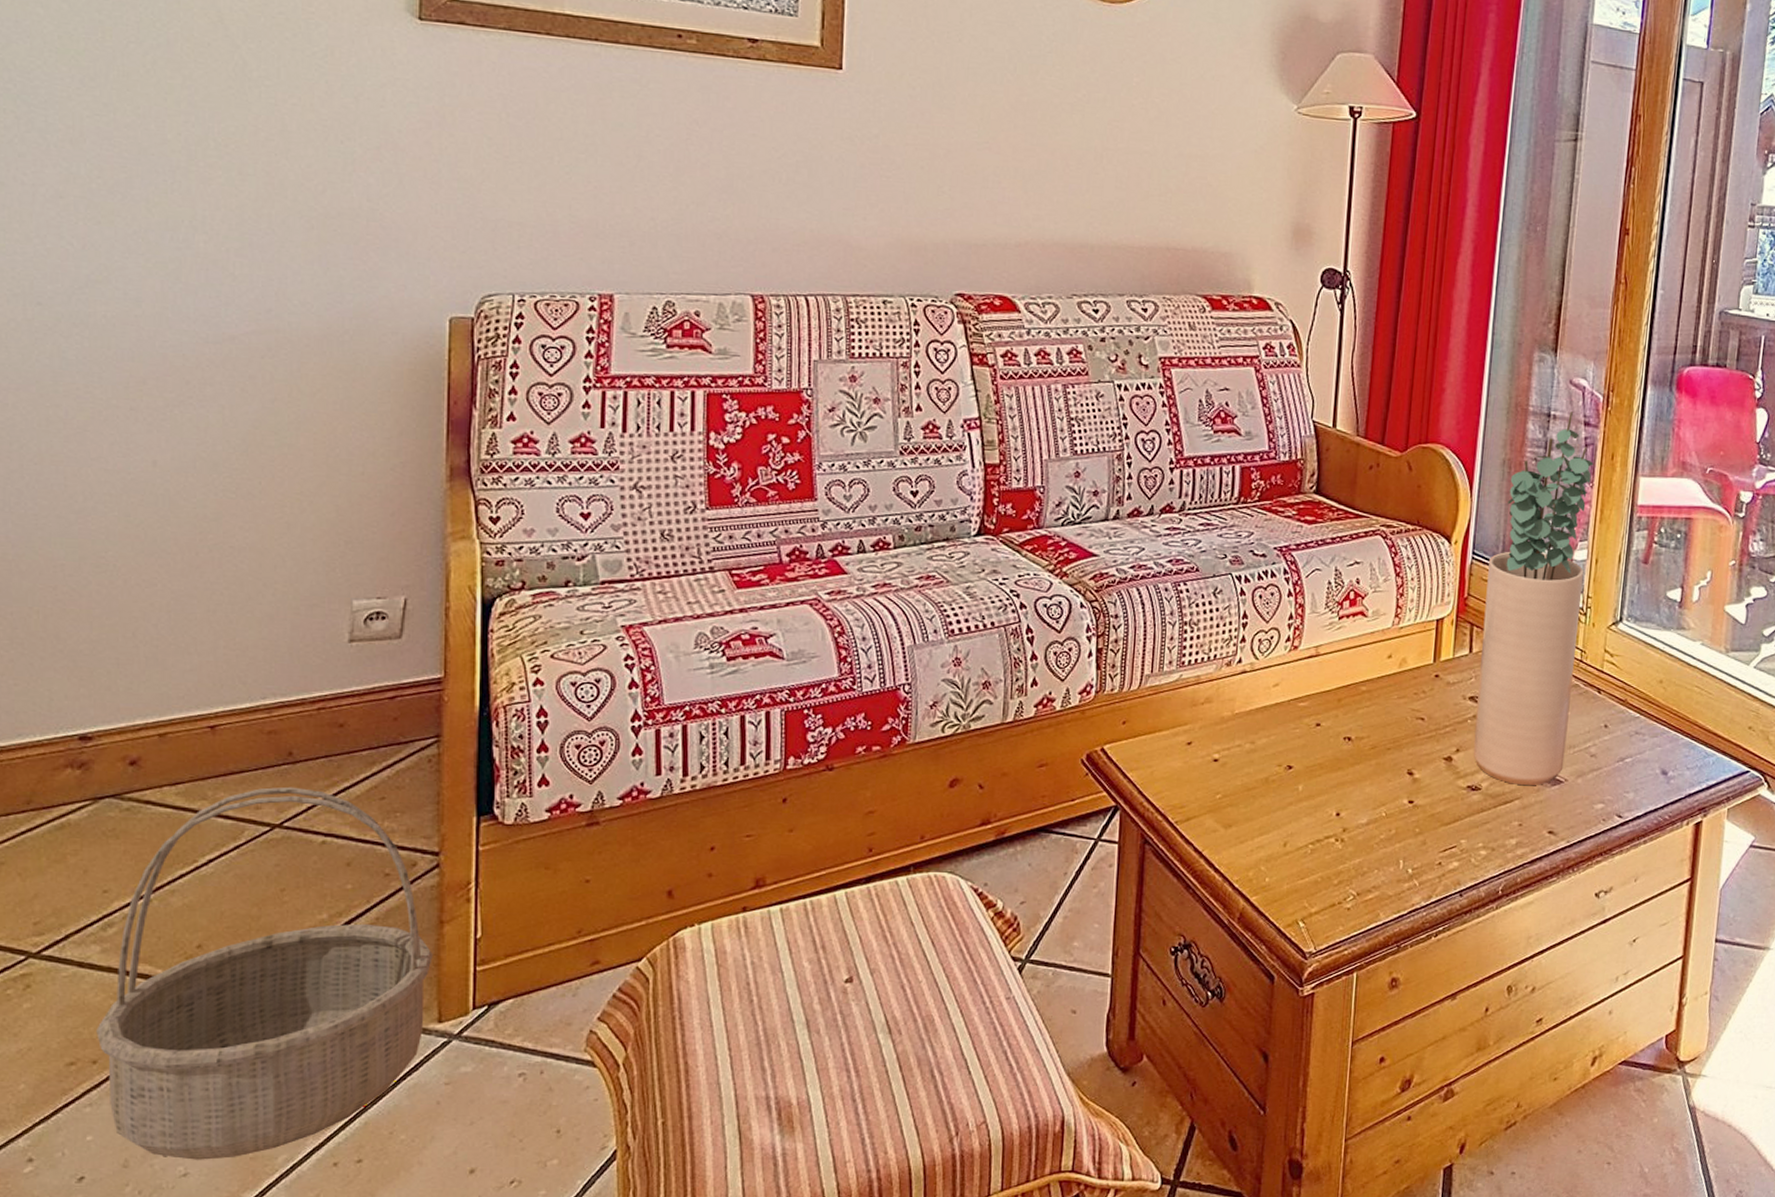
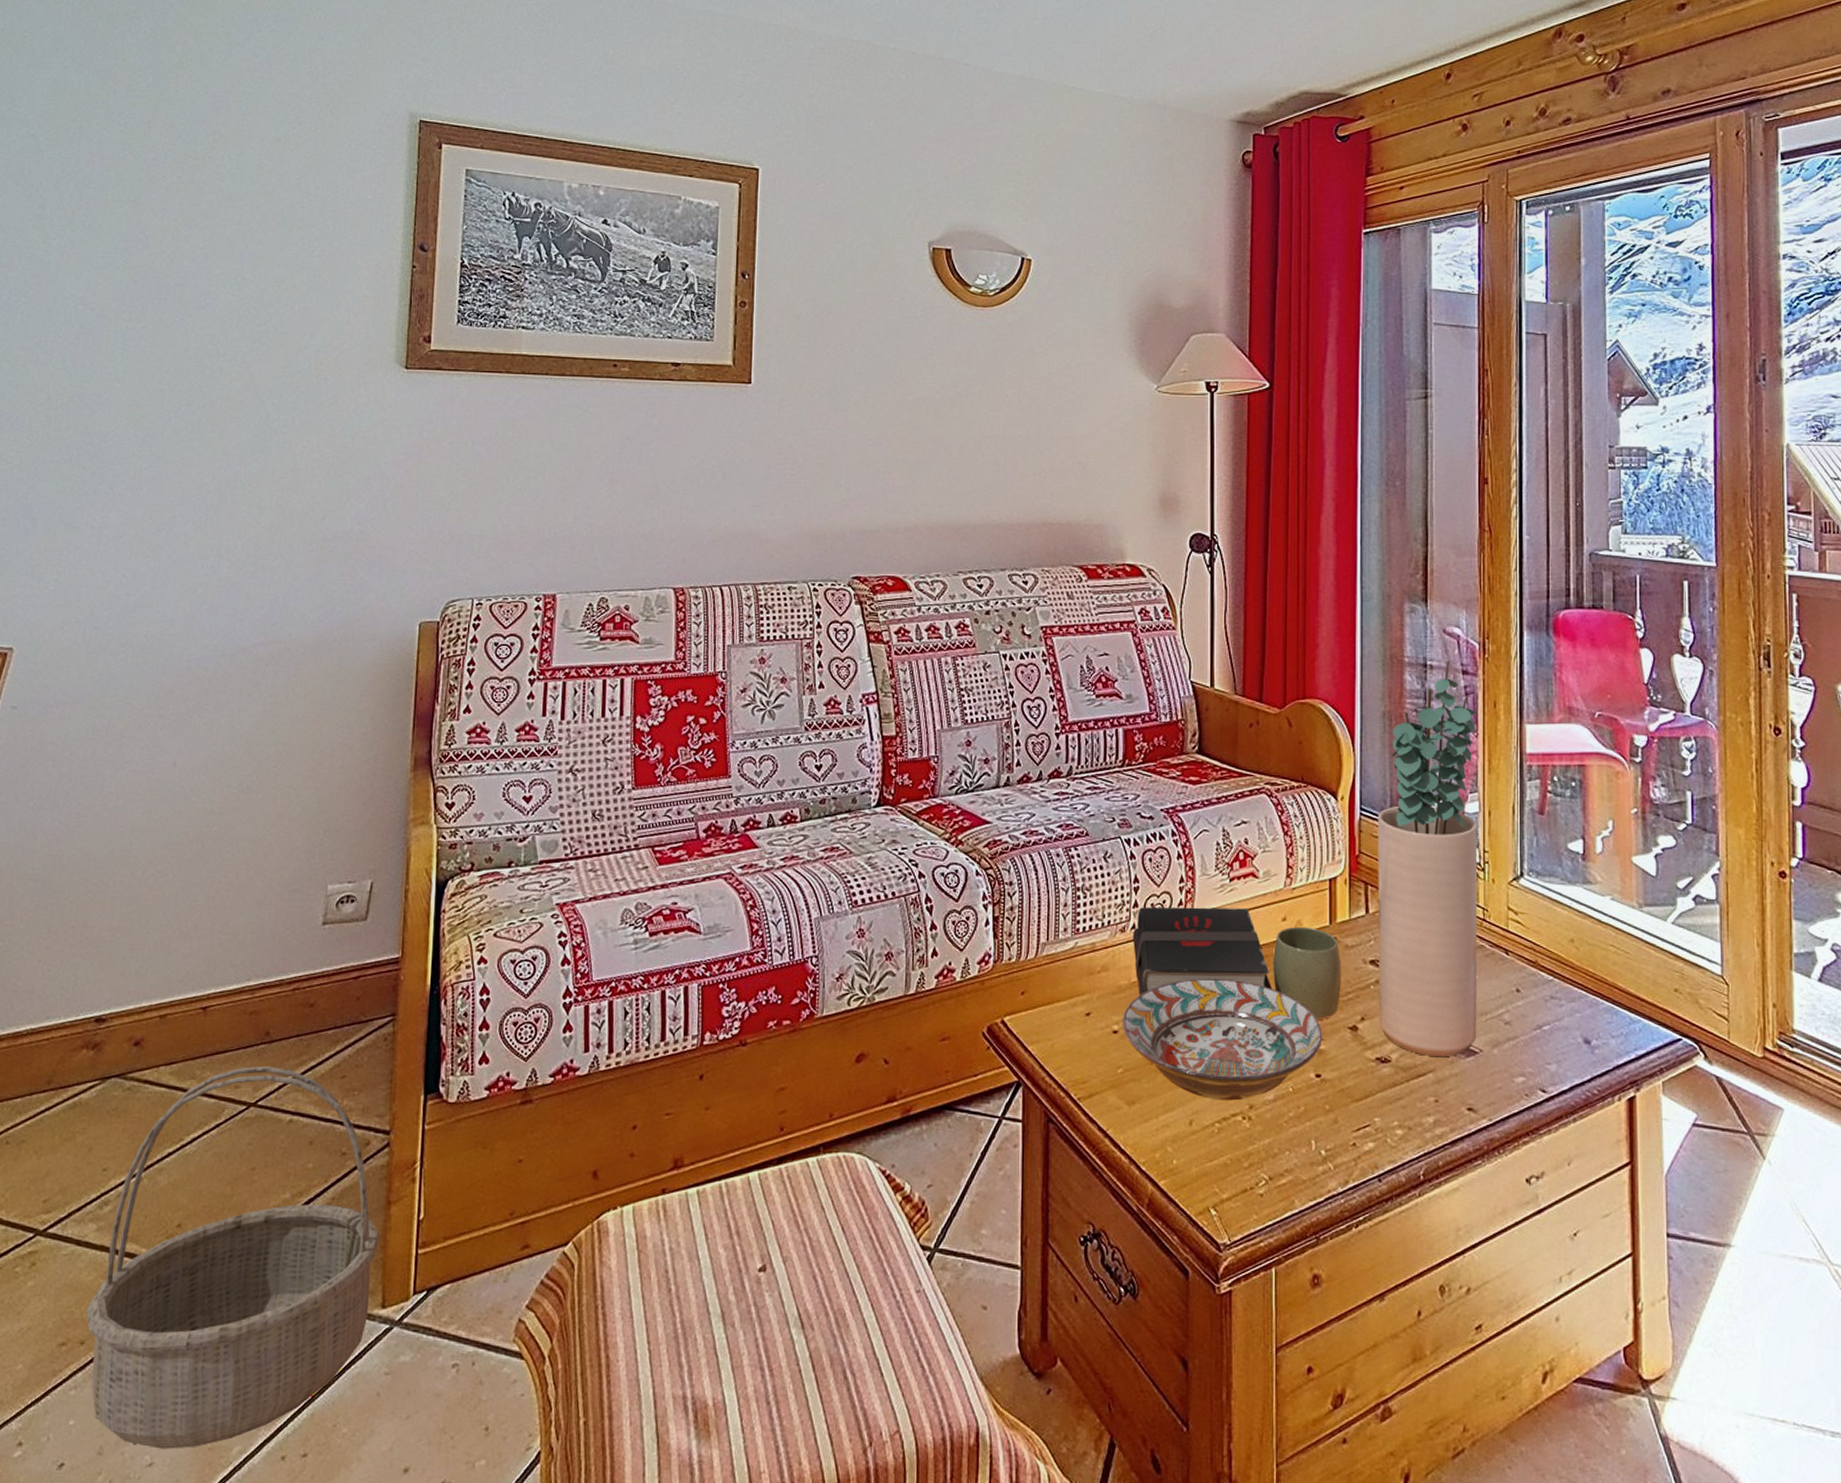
decorative bowl: none [1223,710,1419,824] -> present [1122,978,1323,1101]
hardback book: none [1237,642,1373,726] -> present [1132,906,1272,995]
mug: none [1375,663,1442,751] -> present [1273,926,1342,1020]

